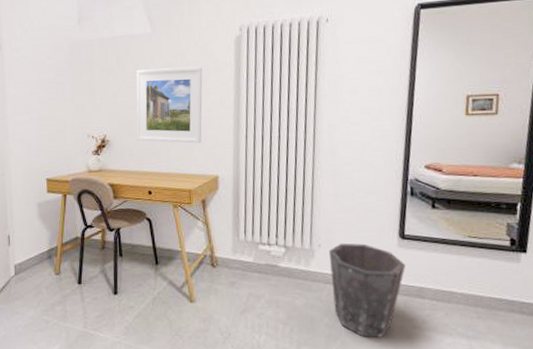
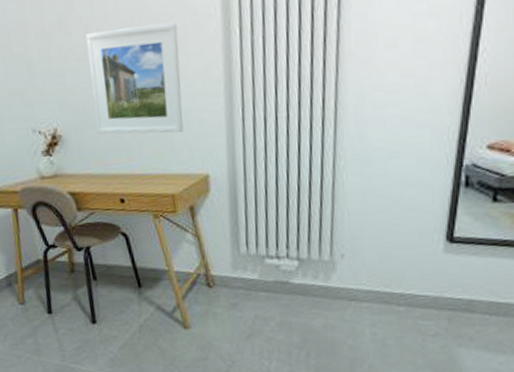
waste bin: present [328,243,406,337] -> none [354,250,452,359]

